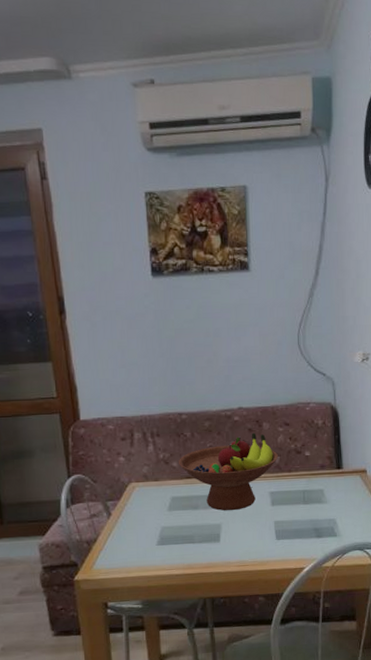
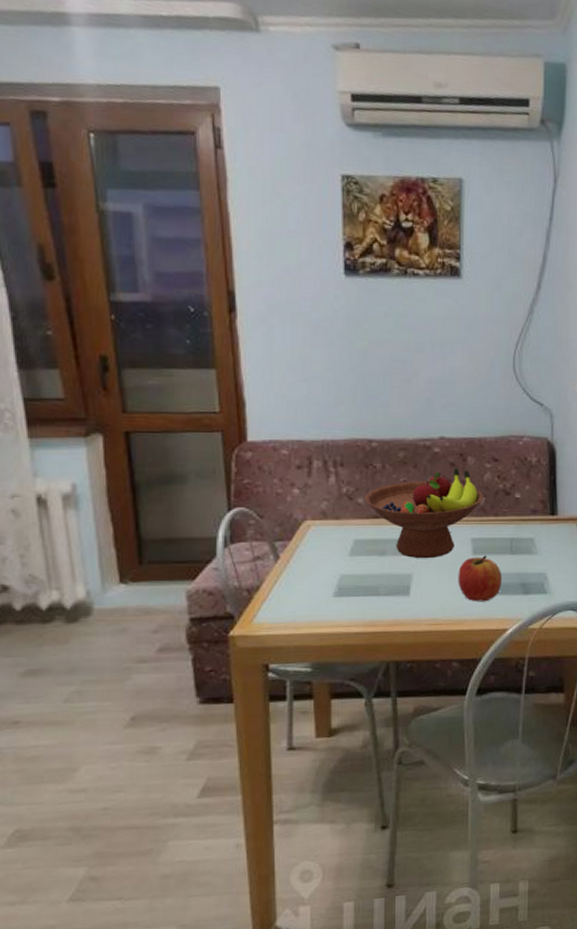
apple: none [260,506,298,546] -> present [458,555,503,602]

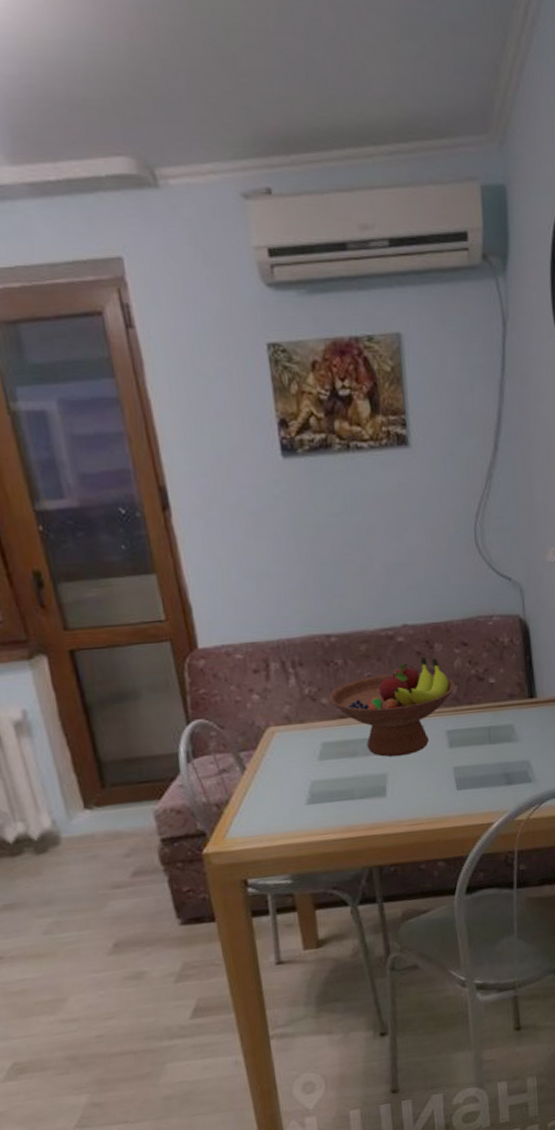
apple: present [458,555,503,602] -> none [435,747,483,798]

